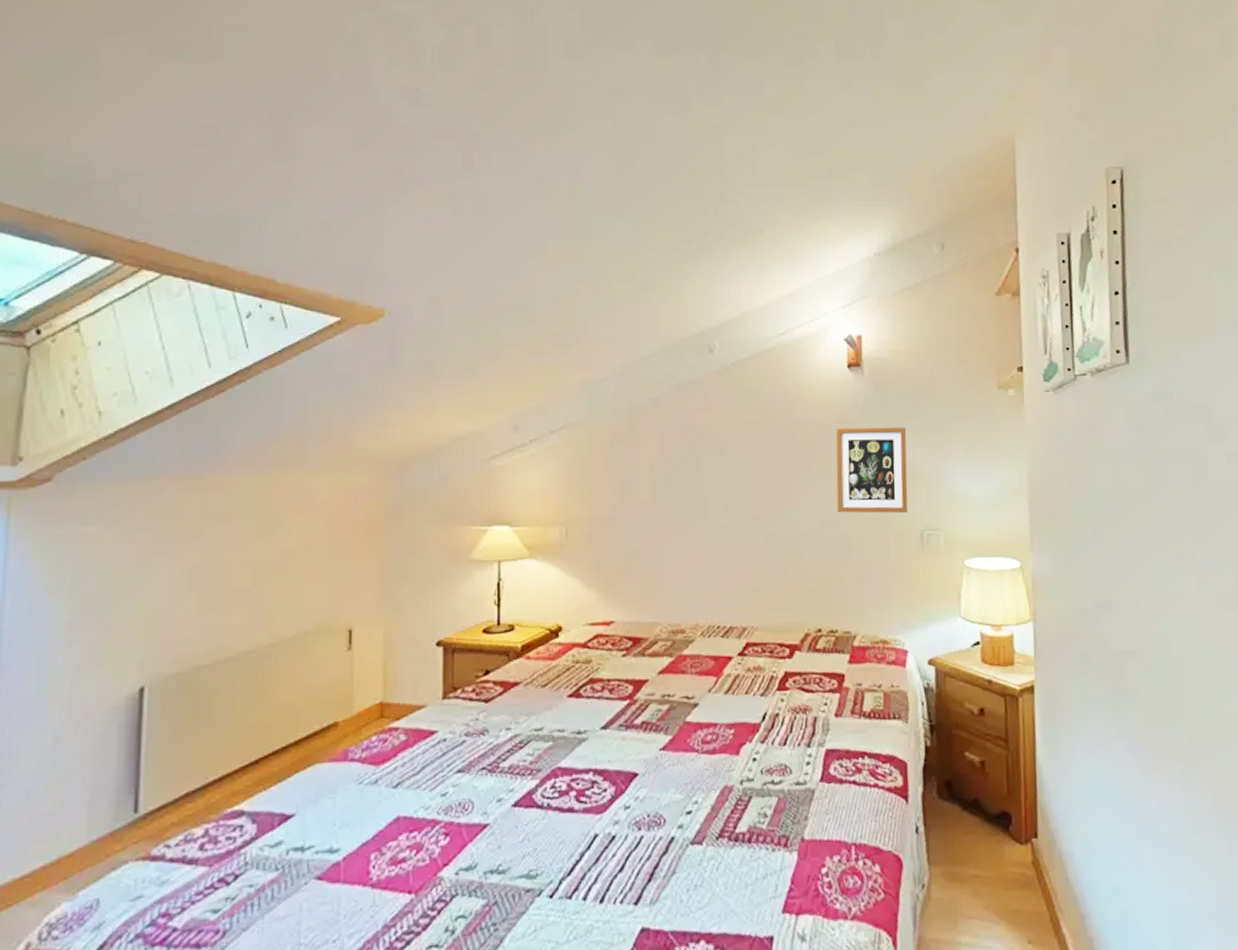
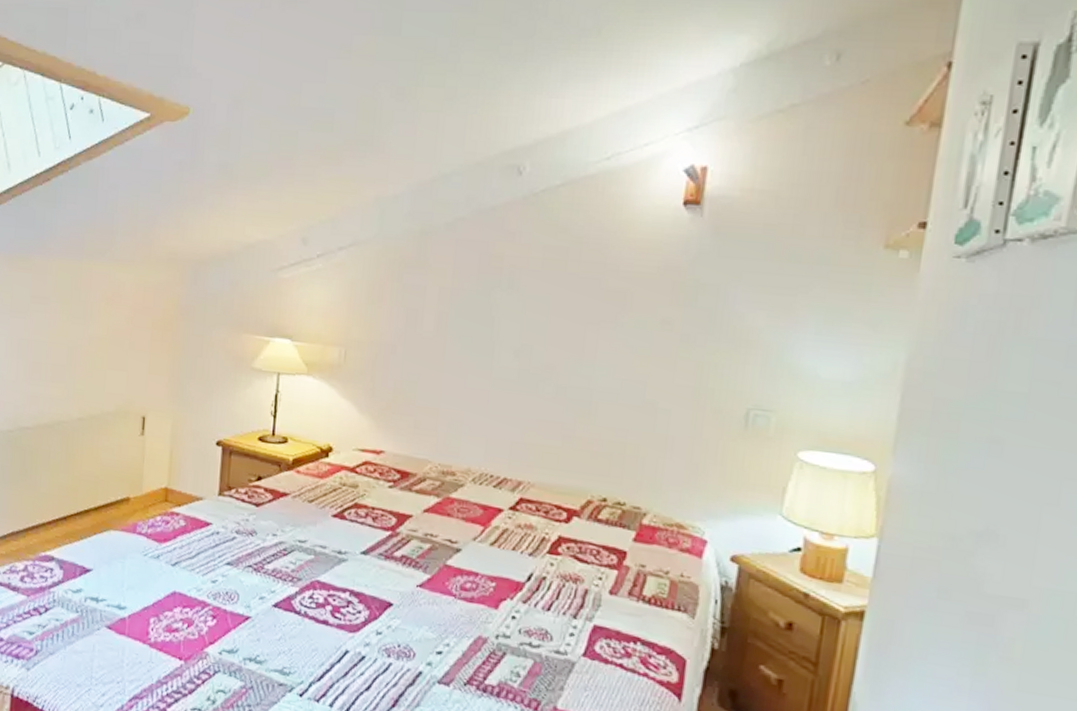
picture frame: present [836,427,908,514] -> none [645,276,749,386]

